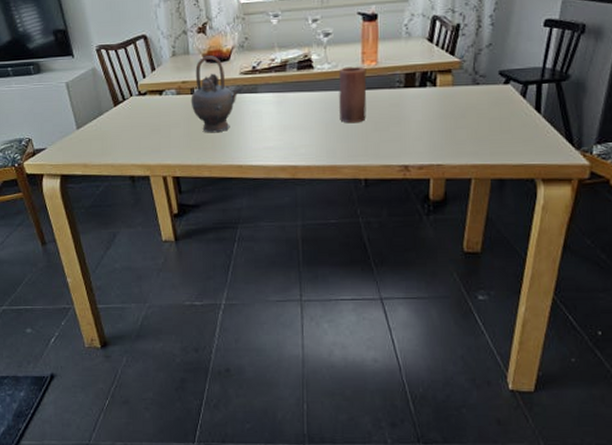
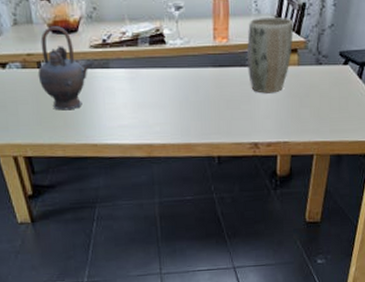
candle: present [339,66,367,124] -> none [191,43,219,102]
plant pot: none [397,38,447,115] -> present [247,16,293,93]

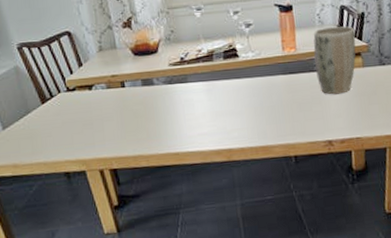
teapot: present [37,26,93,111] -> none [121,49,173,124]

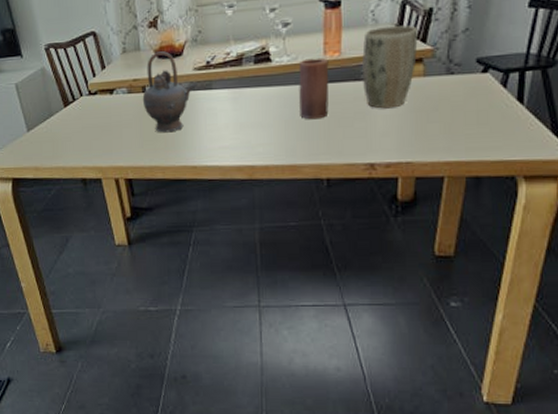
teapot: none [121,49,173,124] -> present [142,51,196,133]
candle: none [262,53,291,106] -> present [298,57,329,120]

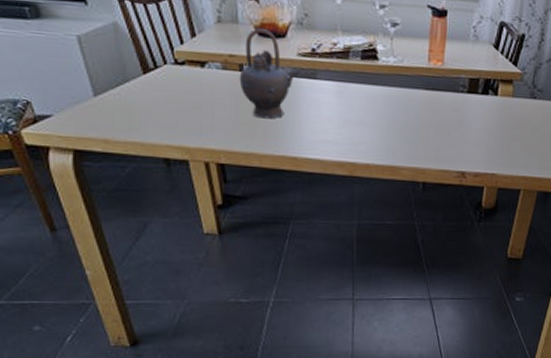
candle: present [298,57,329,120] -> none [402,63,432,124]
plant pot: present [362,25,418,109] -> none [461,44,511,123]

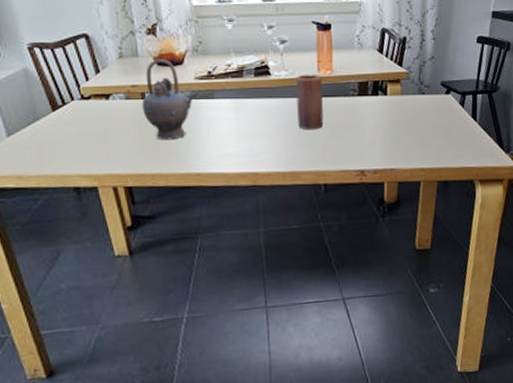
candle: none [402,63,432,124] -> present [296,74,324,130]

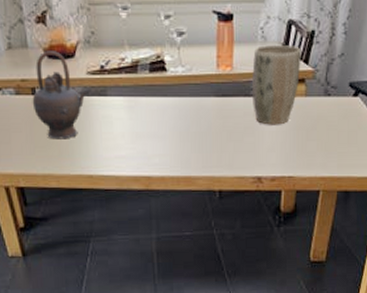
candle: present [296,74,324,130] -> none [193,71,222,133]
plant pot: none [351,49,396,122] -> present [252,44,301,125]

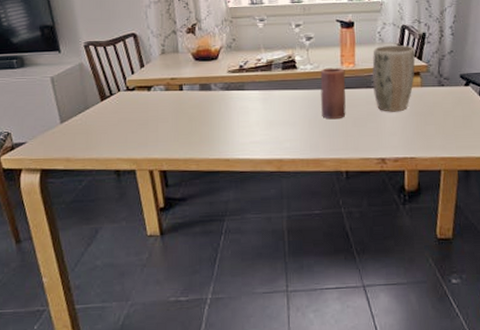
teapot: present [32,51,90,140] -> none [179,55,230,128]
candle: none [193,71,222,133] -> present [320,67,346,120]

